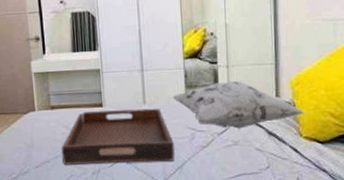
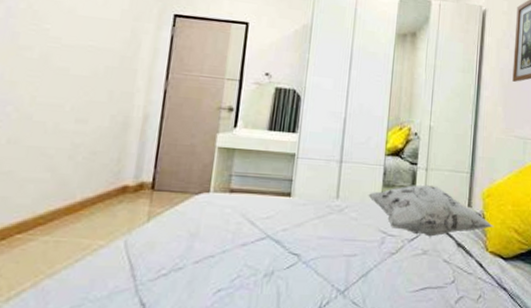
serving tray: present [62,108,175,165] -> none [230,200,362,267]

